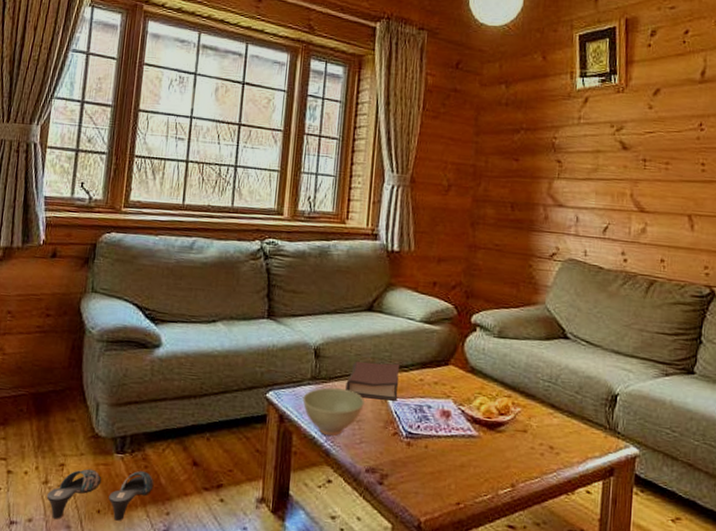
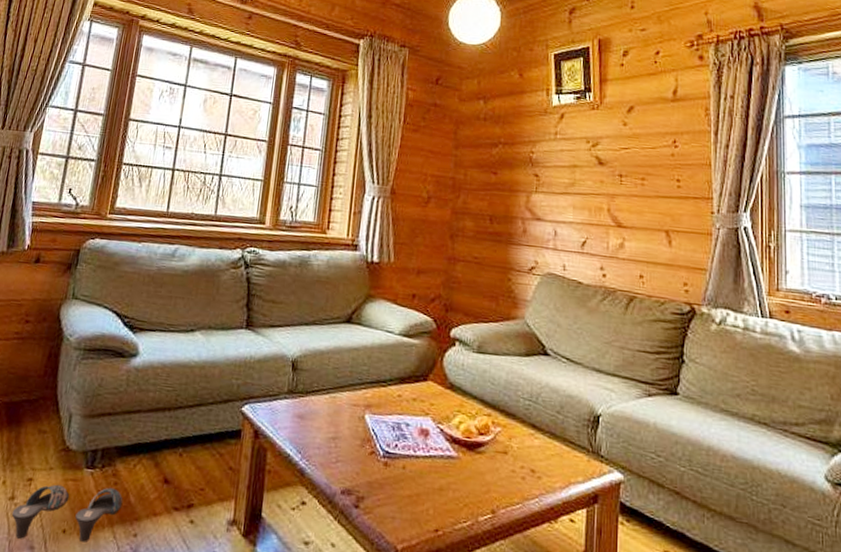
bowl: present [302,387,364,436] -> none [278,402,341,454]
hardback book: present [345,361,400,401] -> none [322,374,379,418]

